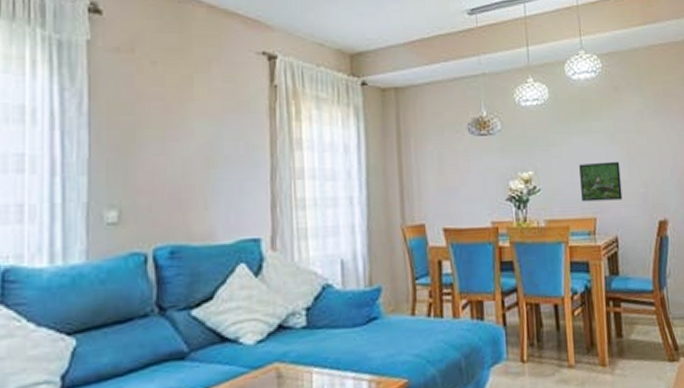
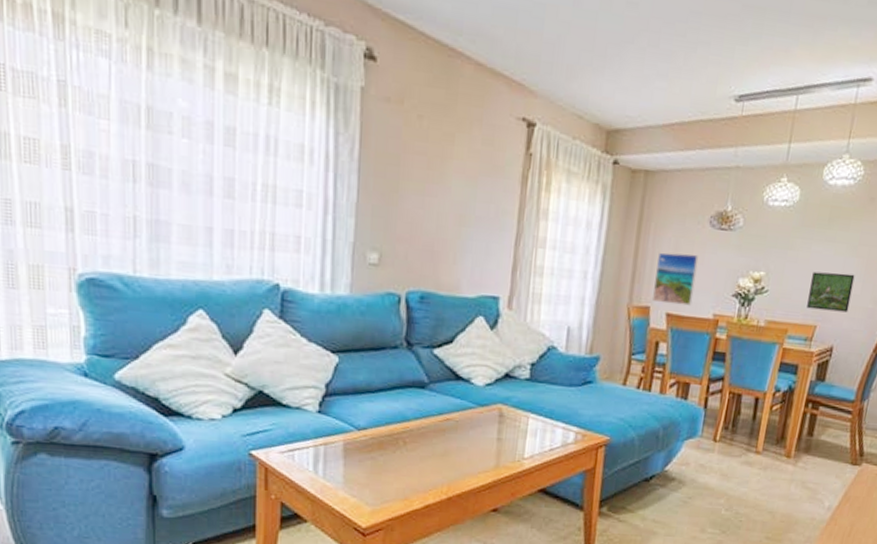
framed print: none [424,163,468,219] -> present [653,252,699,306]

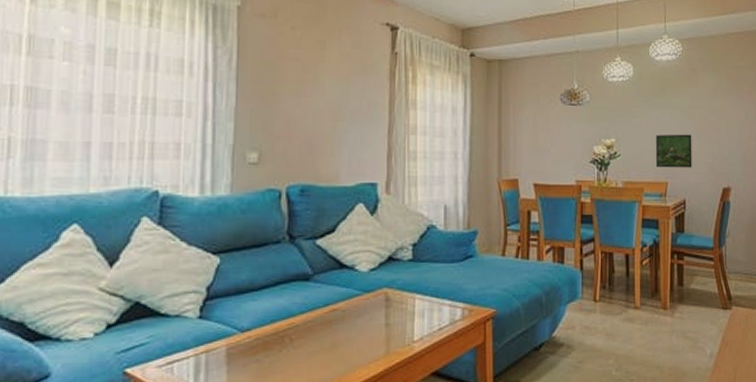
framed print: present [653,252,699,306] -> none [520,128,556,175]

